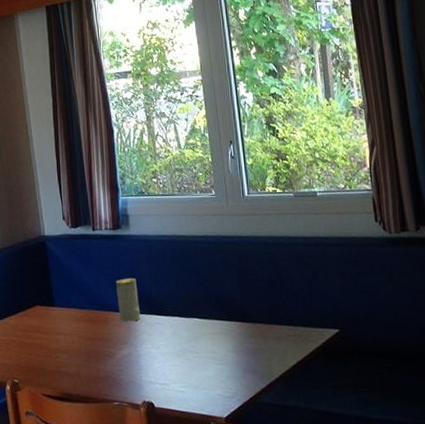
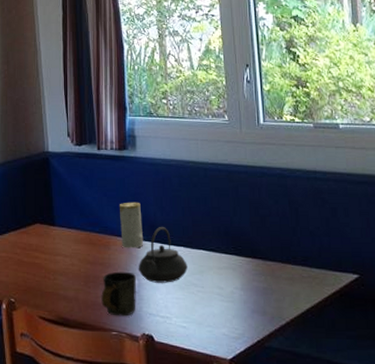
mug: none [102,344,136,388] -> present [101,271,136,317]
teapot: none [136,299,183,353] -> present [138,227,188,283]

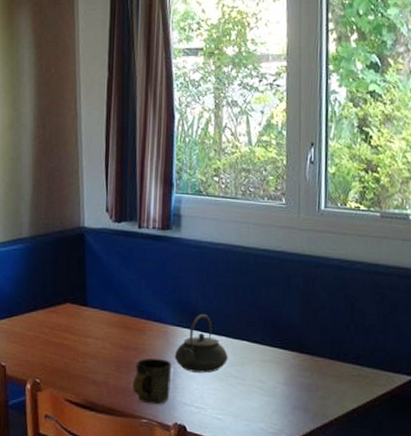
candle: present [119,202,144,248] -> none [158,285,183,335]

